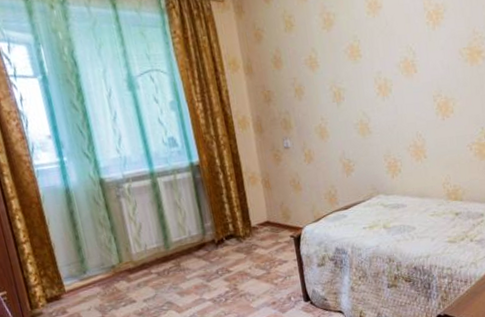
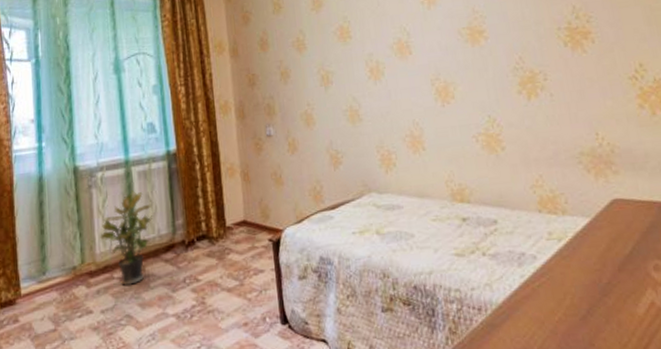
potted plant: none [134,199,183,279] -> present [100,190,153,287]

